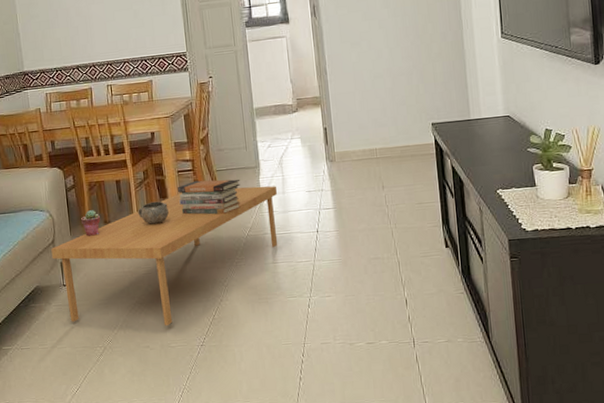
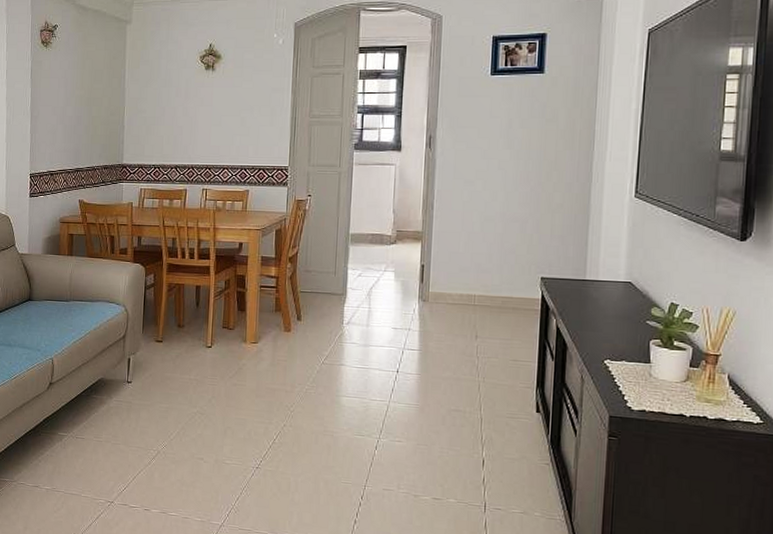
coffee table: present [51,186,278,326] -> none [120,308,361,441]
potted succulent: present [80,210,100,236] -> none [154,311,174,338]
decorative bowl: present [138,201,169,225] -> none [213,313,245,337]
book stack: present [178,179,241,215] -> none [257,298,324,338]

